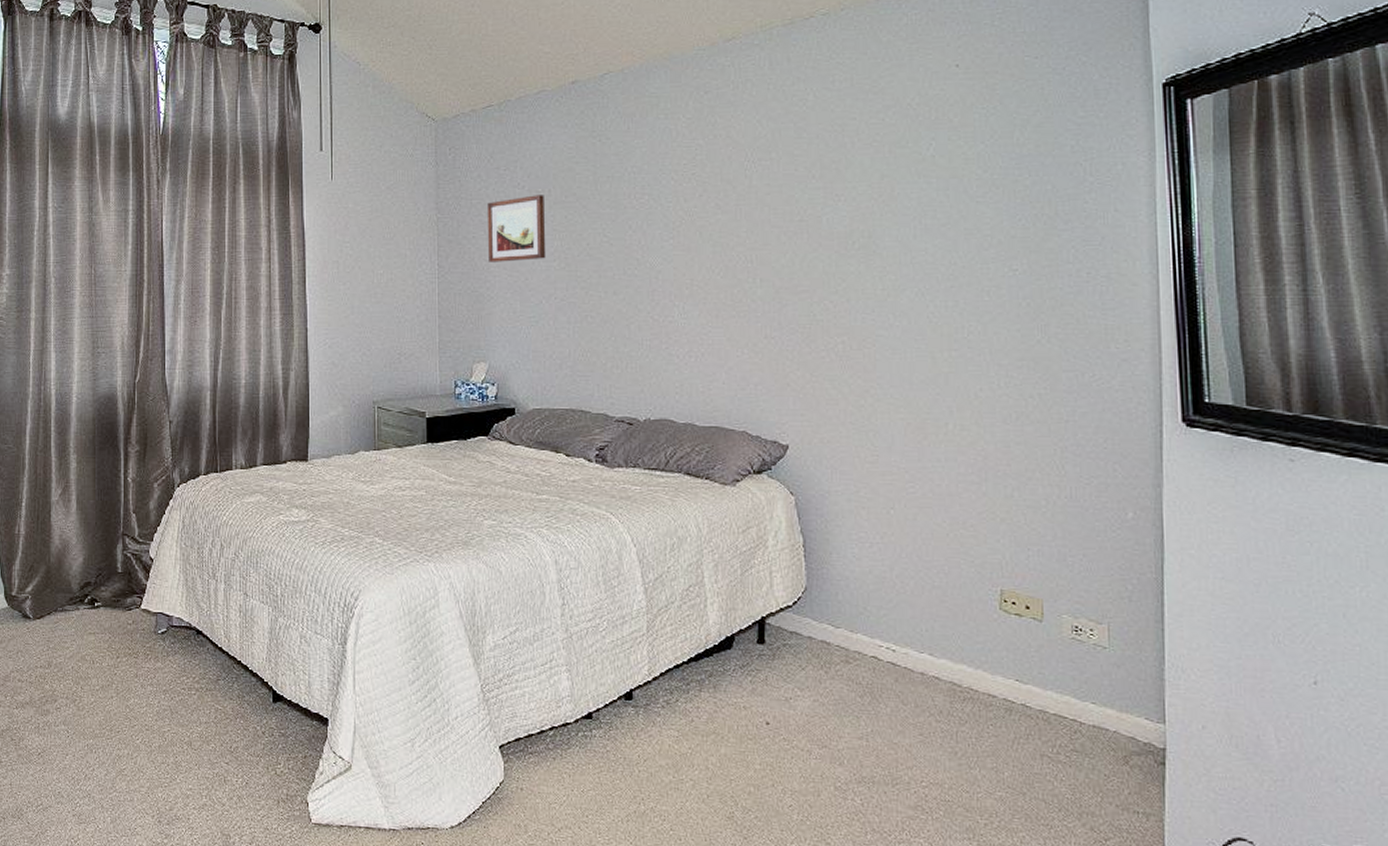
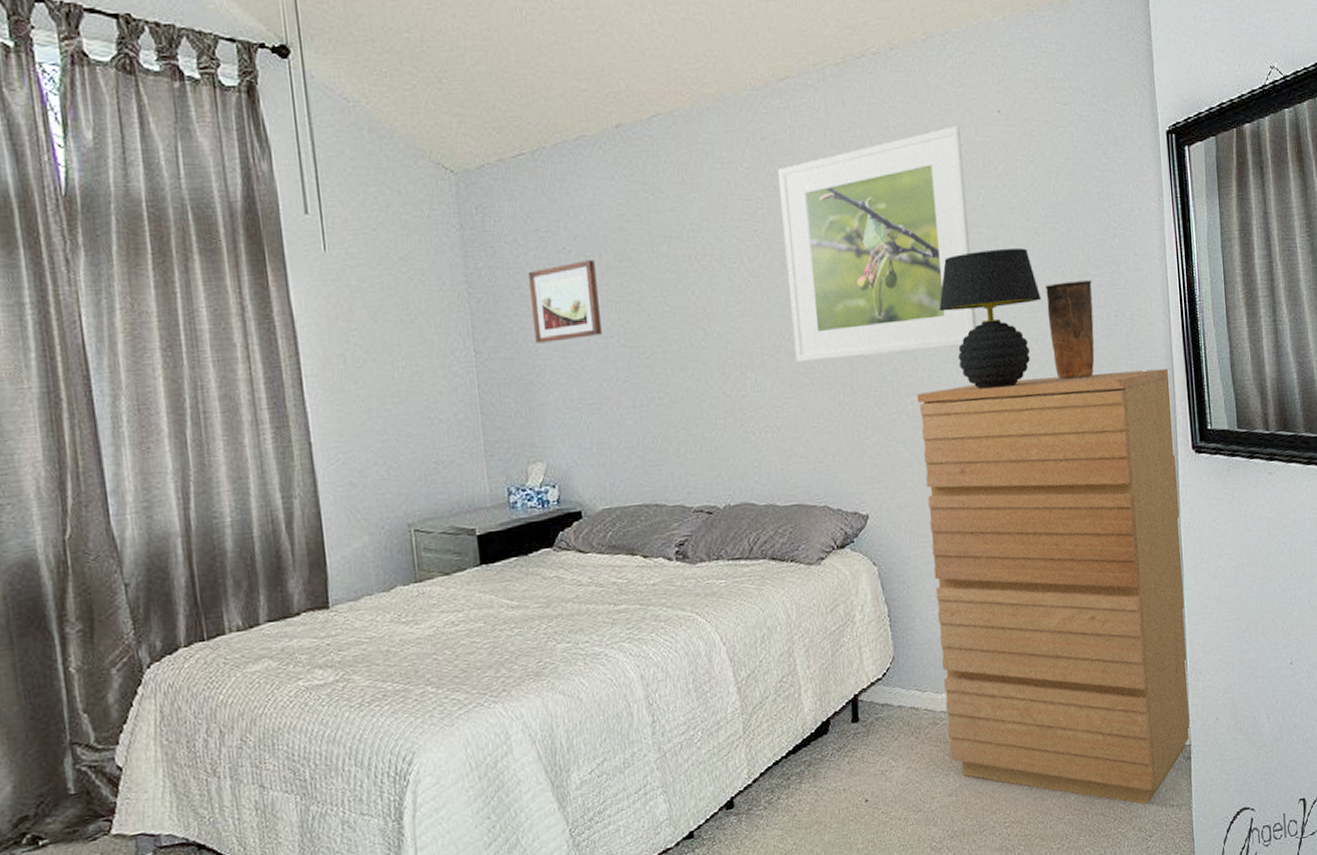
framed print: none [719,80,919,296] -> present [778,126,977,363]
dresser: none [848,329,1166,803] -> present [917,368,1191,805]
table lamp: none [878,198,996,335] -> present [939,247,1041,389]
vase: none [1002,235,1060,335] -> present [1045,280,1095,381]

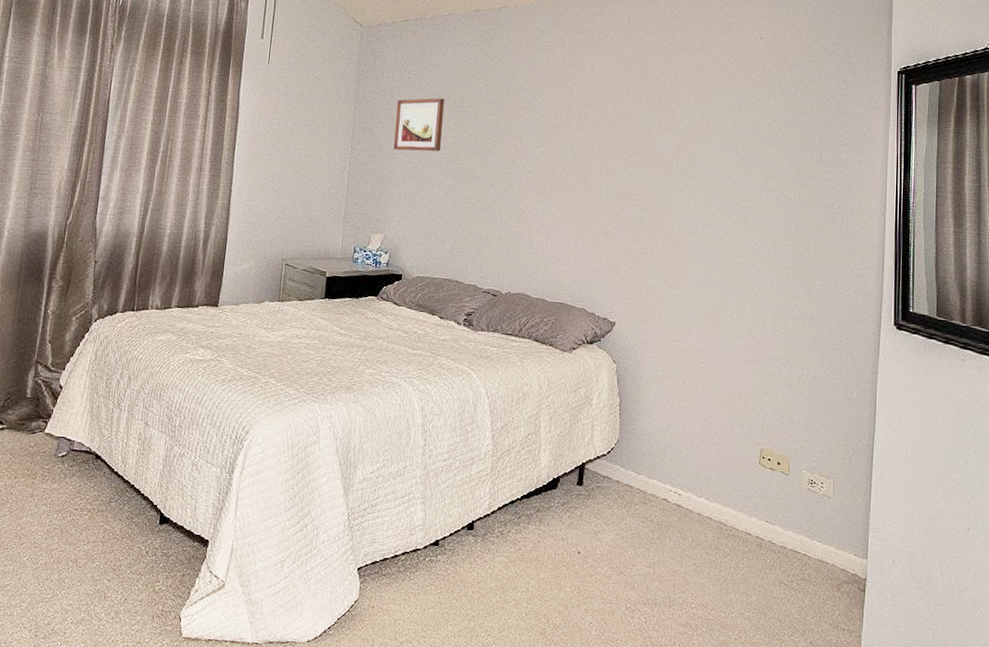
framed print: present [778,126,977,363] -> none [578,44,729,207]
dresser: present [917,368,1191,805] -> none [653,237,881,622]
table lamp: present [939,247,1041,389] -> none [694,138,778,245]
vase: present [1045,280,1095,381] -> none [781,172,822,251]

